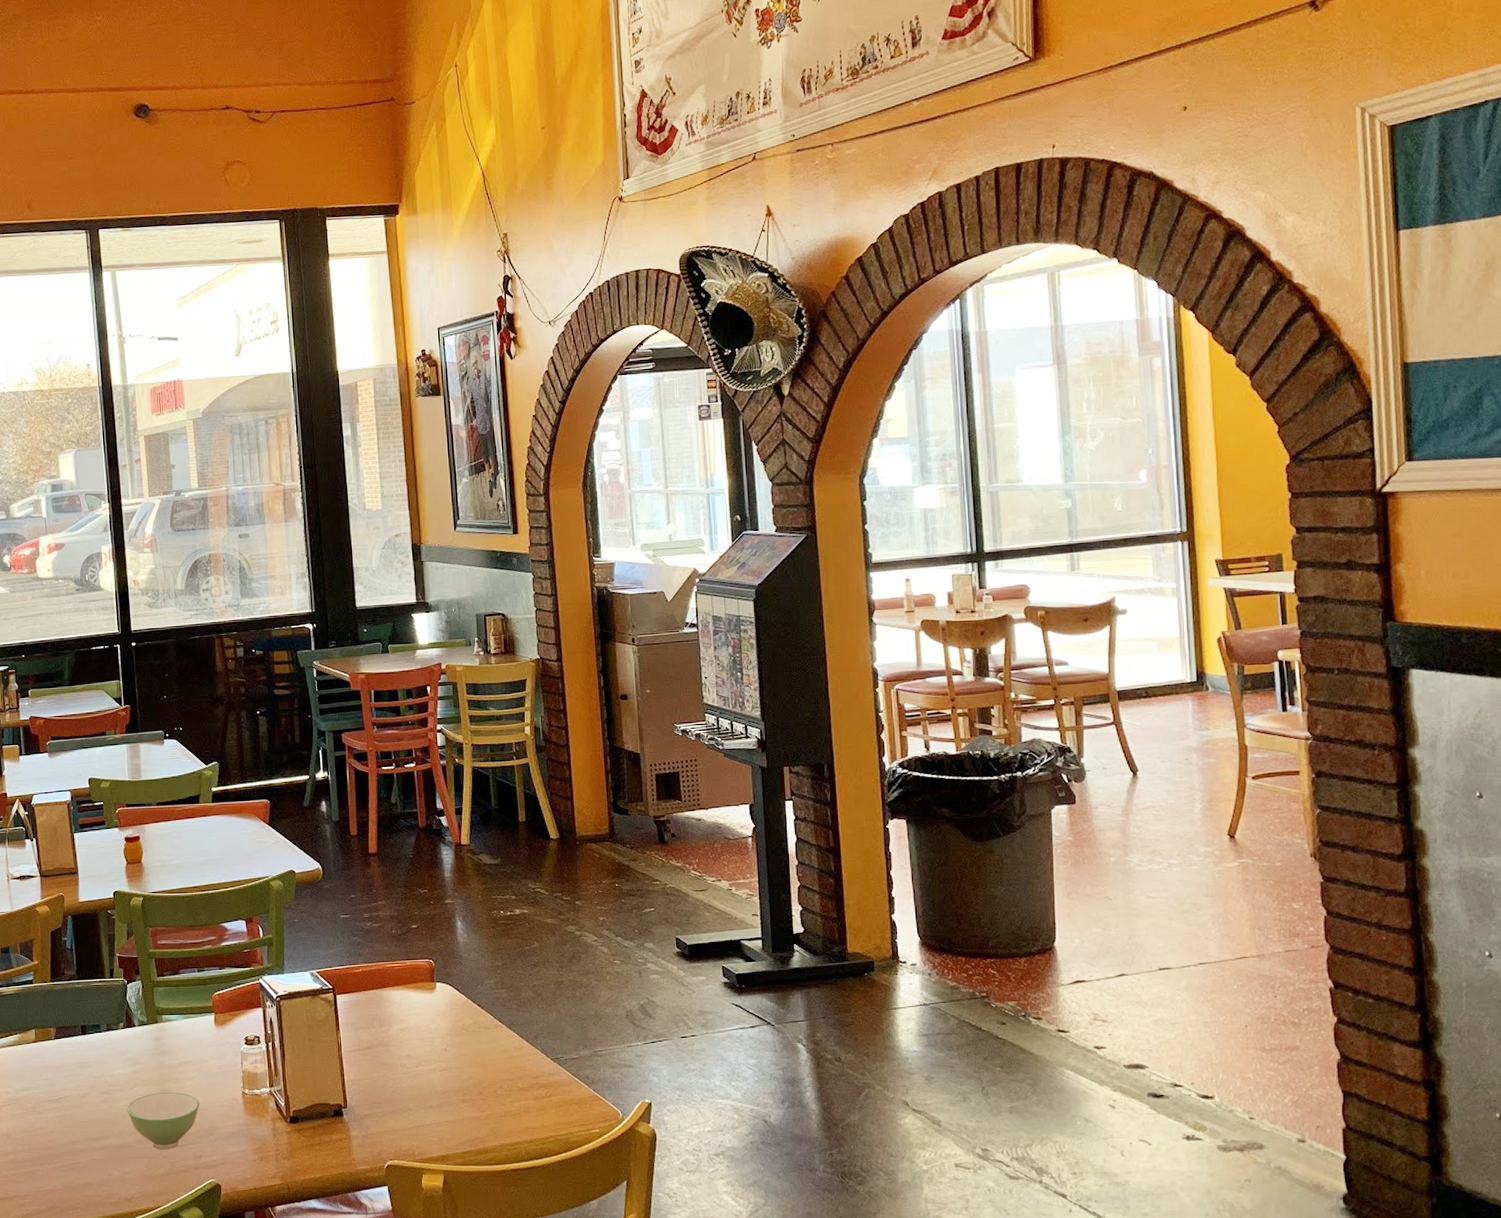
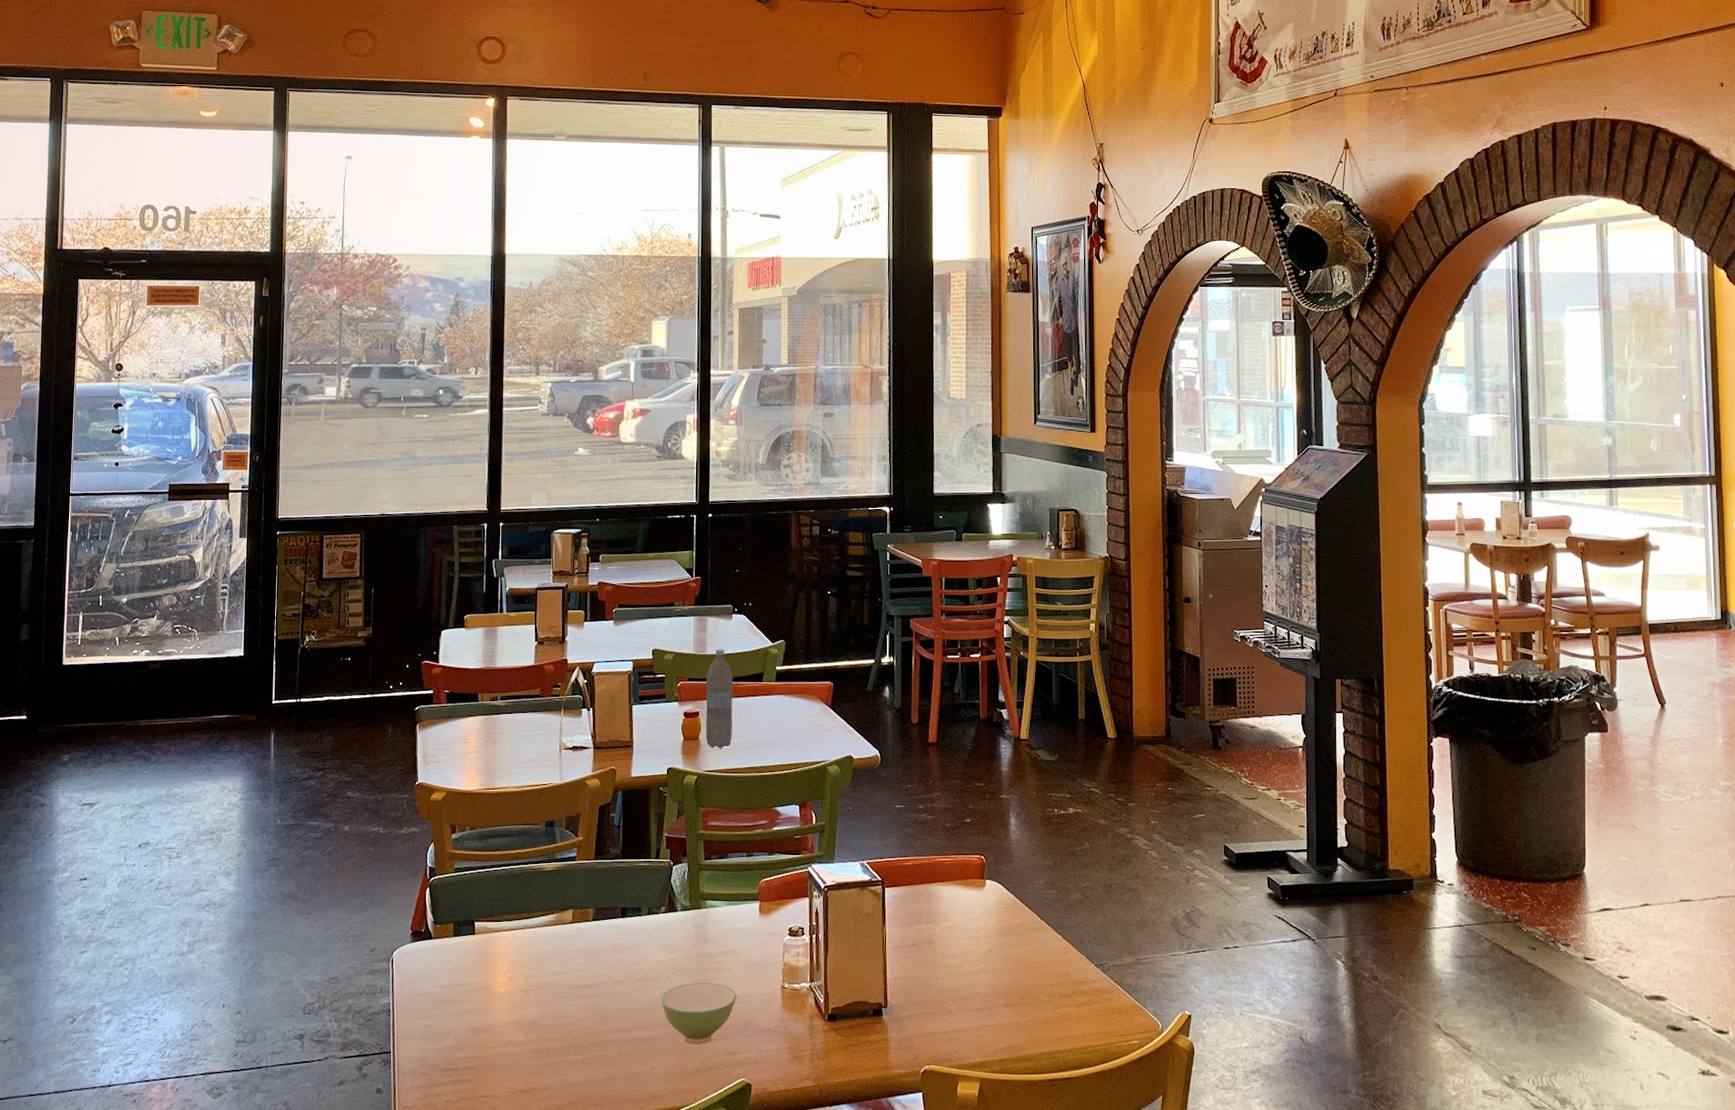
water bottle: none [143,774,174,870] -> present [705,649,733,749]

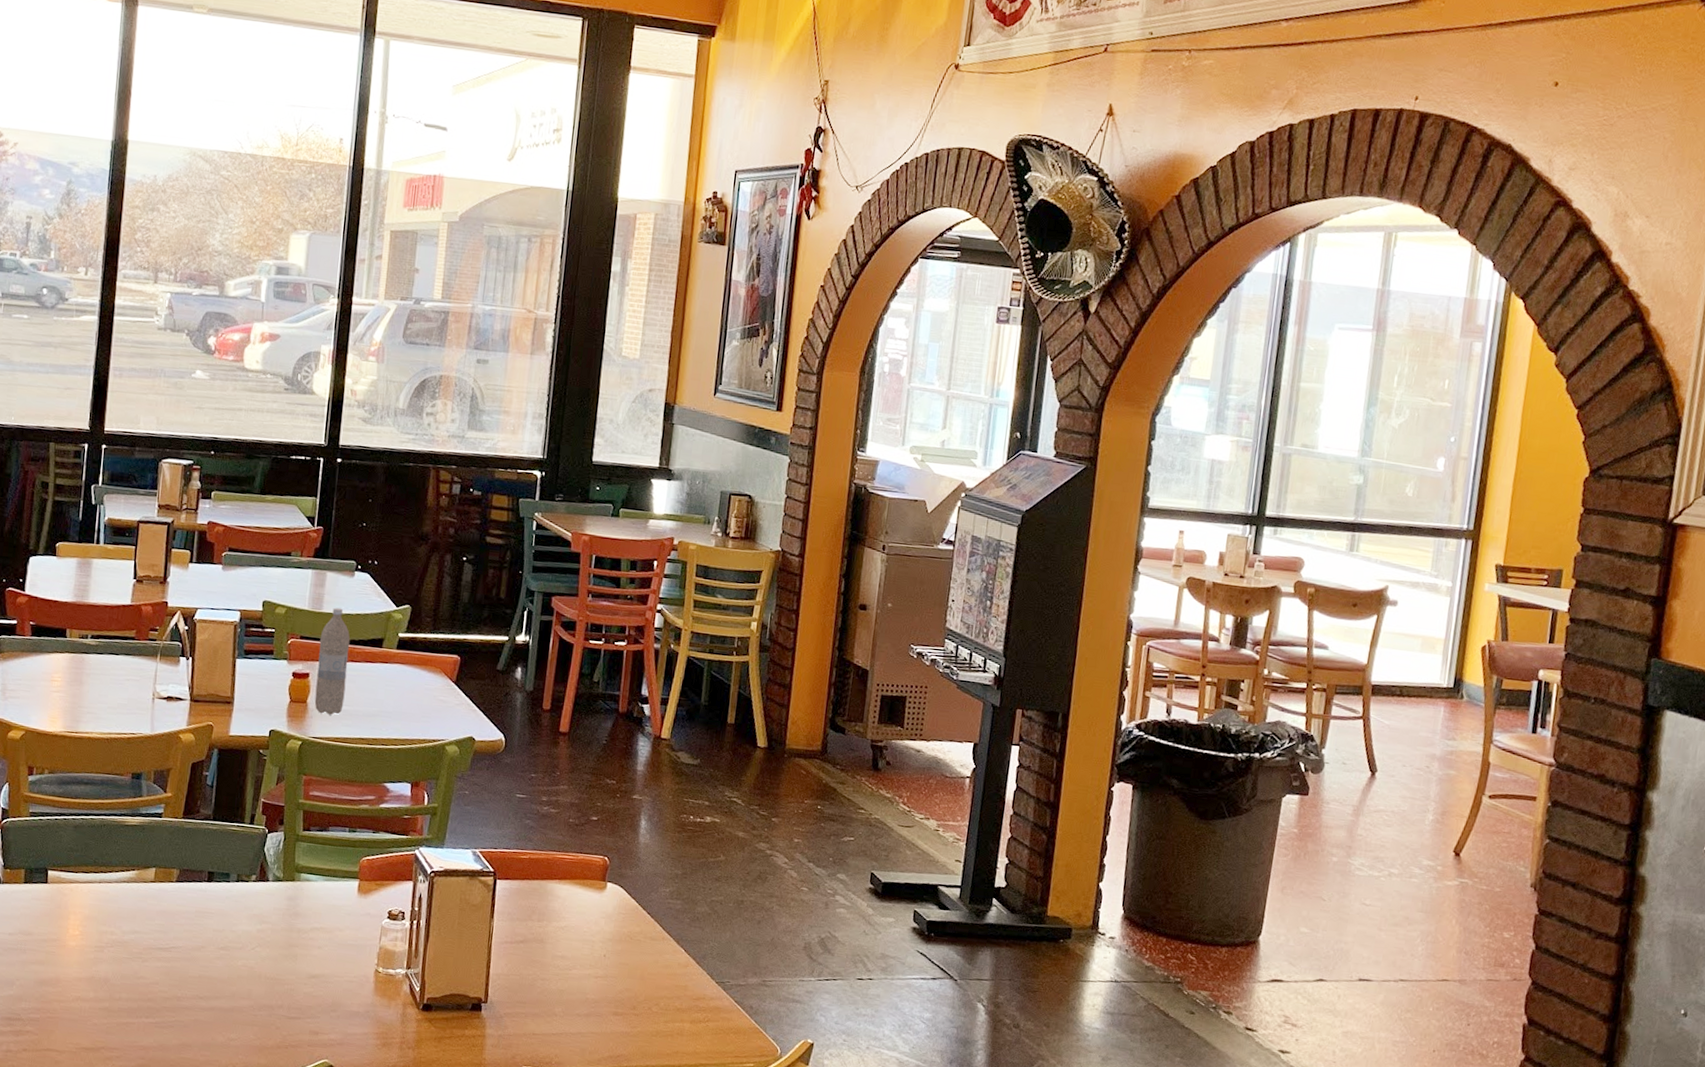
bowl: present [661,982,737,1045] -> none [243,957,326,1021]

